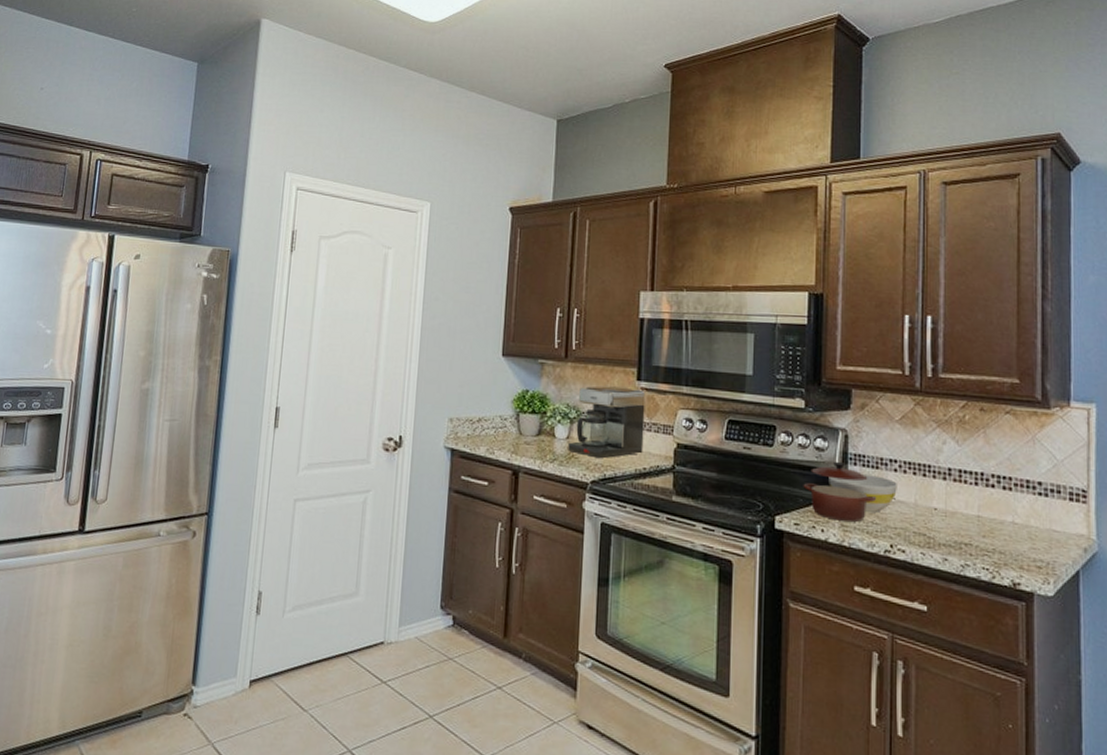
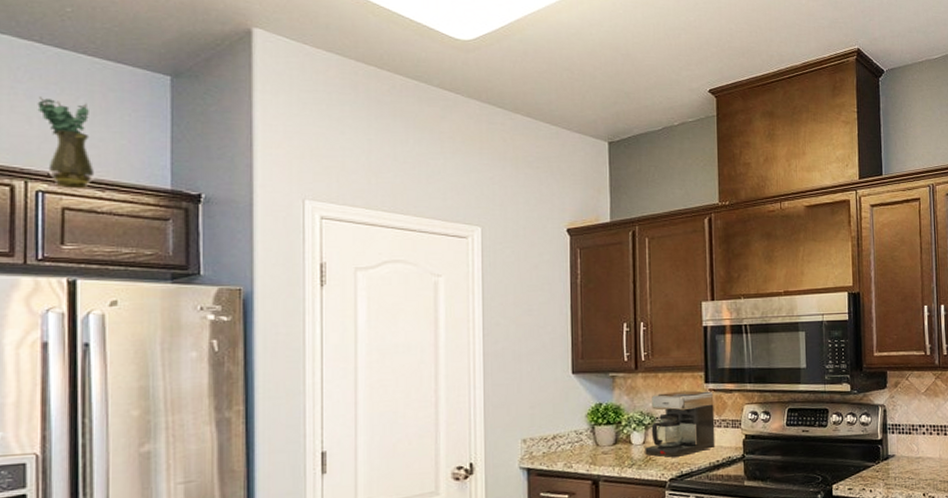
vase: none [105,82,139,159] -> present [37,97,94,190]
saucepan: present [803,462,877,523] -> none [853,433,911,481]
bowl: present [828,475,899,512] -> none [873,440,927,470]

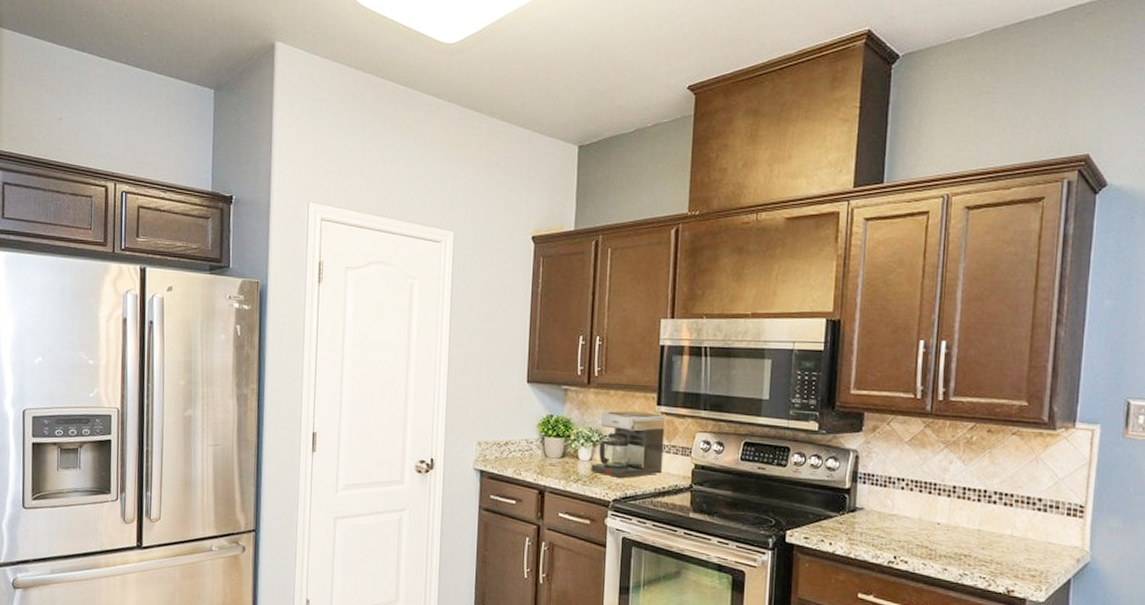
vase: present [37,97,94,190] -> none [123,111,159,191]

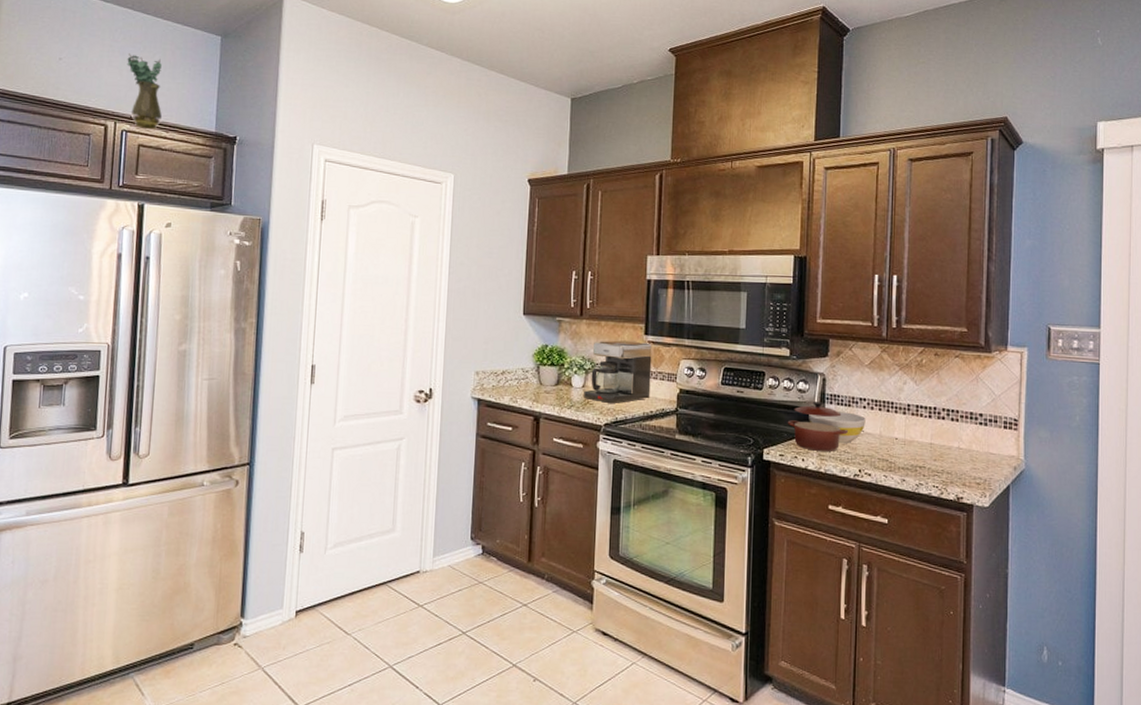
vase: none [123,111,159,191] -> present [127,53,162,130]
saucepan: none [813,481,884,537] -> present [787,402,849,453]
bowl: none [838,492,905,527] -> present [809,412,867,443]

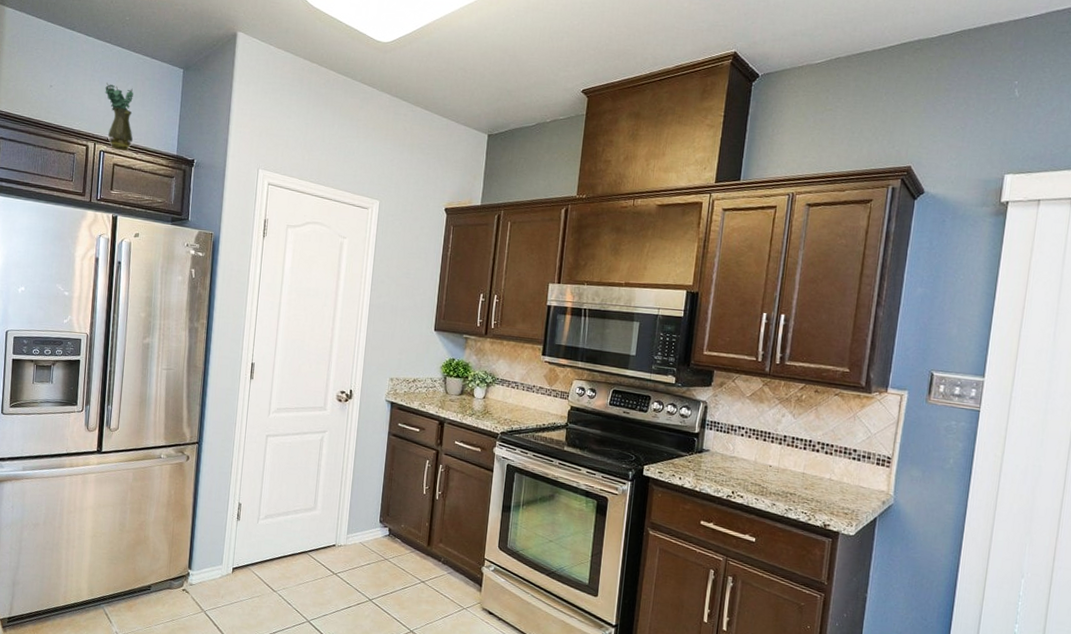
coffee maker: present [584,340,652,403] -> none [484,358,549,415]
saucepan: present [787,402,849,453] -> none [668,427,726,474]
bowl: present [809,412,867,443] -> none [688,437,744,467]

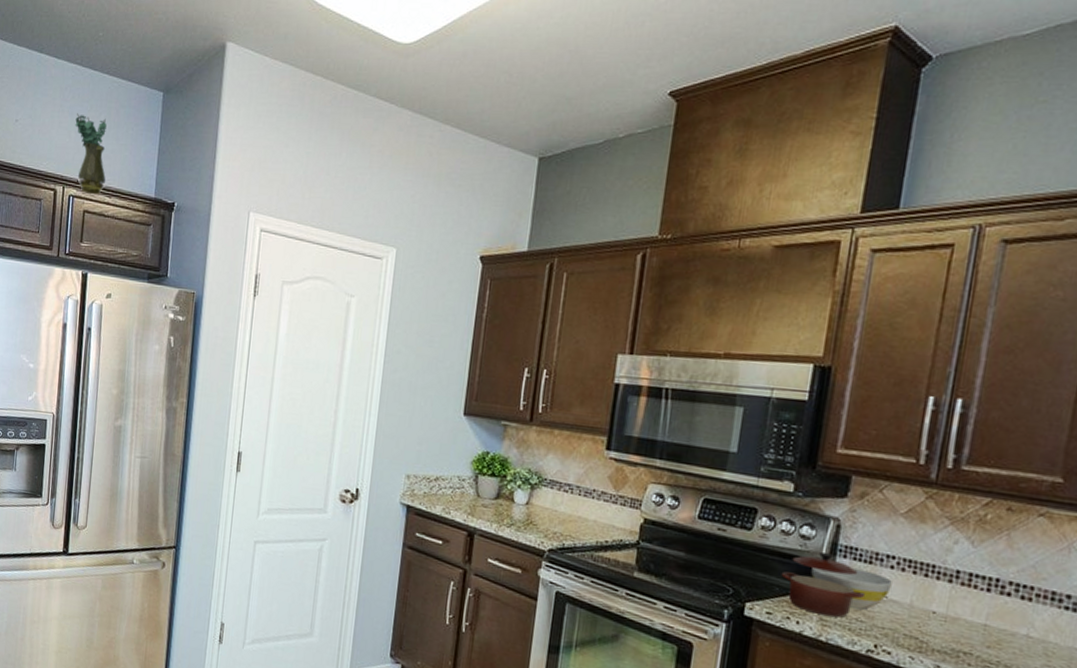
saucepan: none [668,427,726,474] -> present [781,552,866,618]
bowl: none [688,437,744,467] -> present [811,567,894,610]

